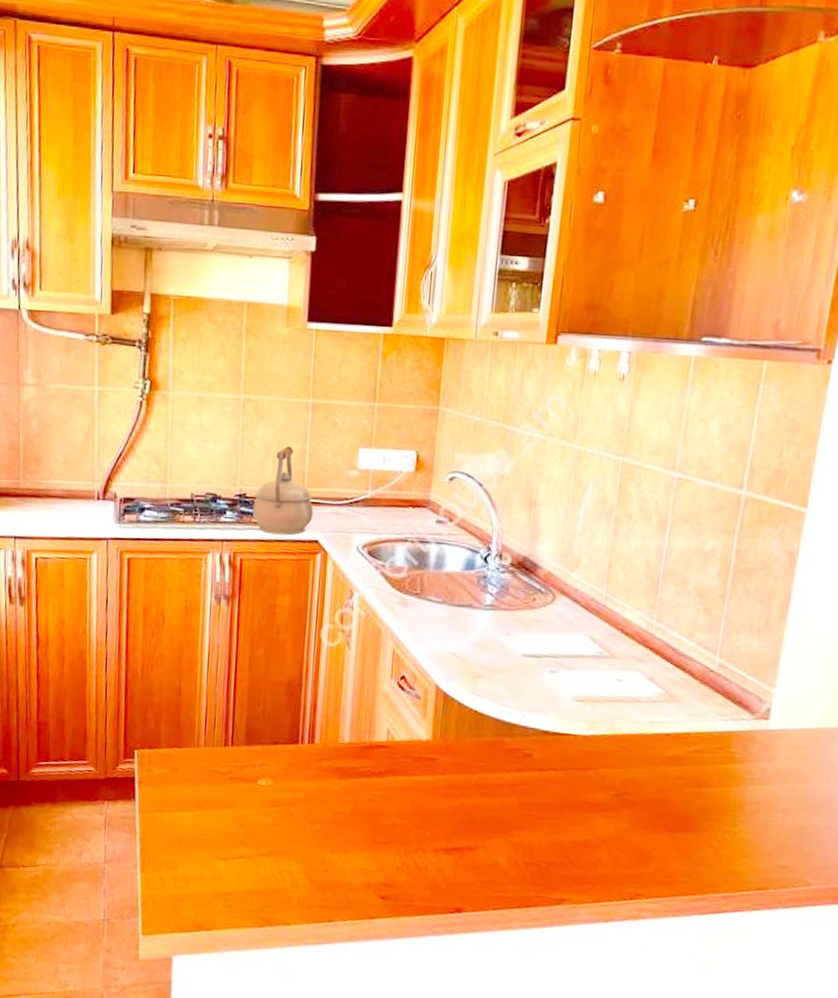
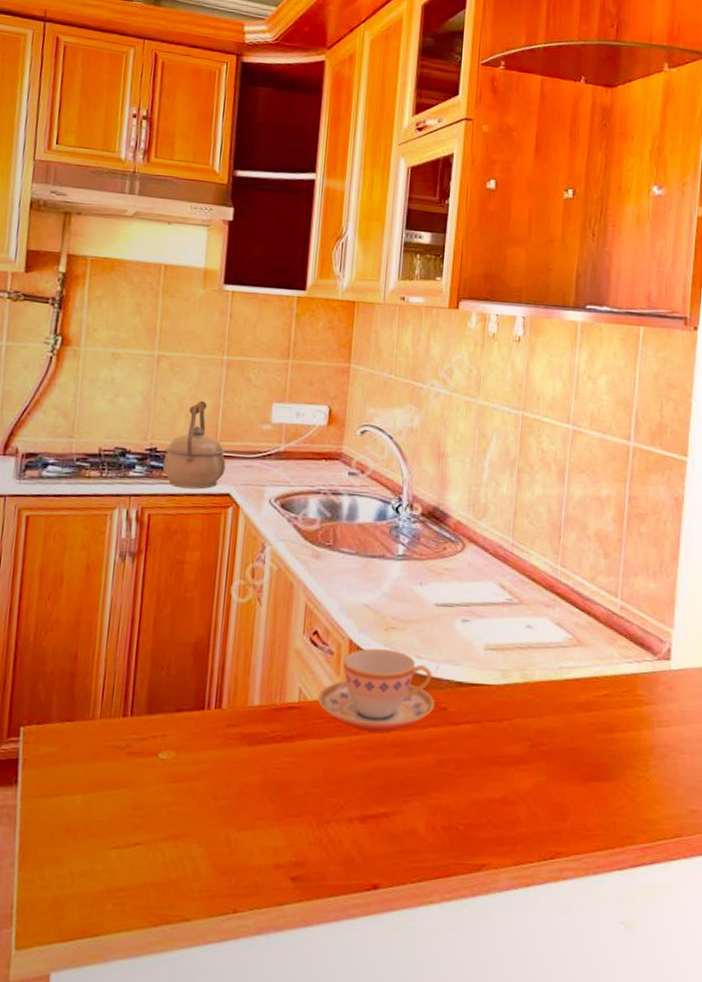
teacup: none [405,694,521,773] -> present [317,648,435,731]

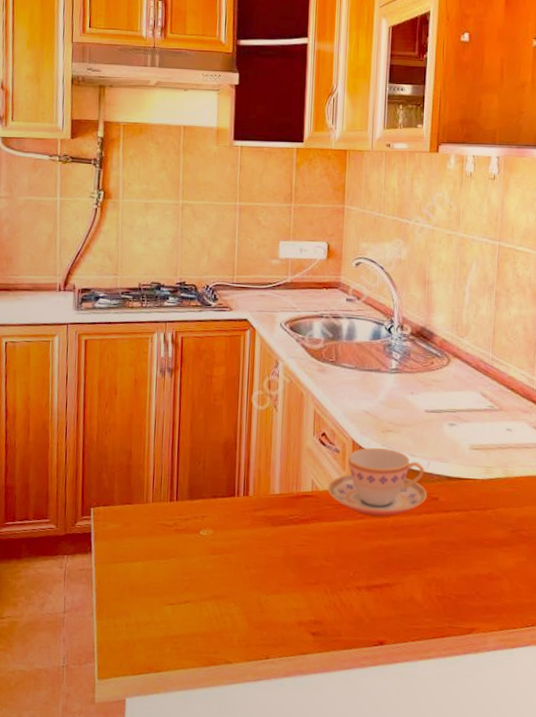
kettle: present [162,400,226,490] -> none [191,241,243,316]

